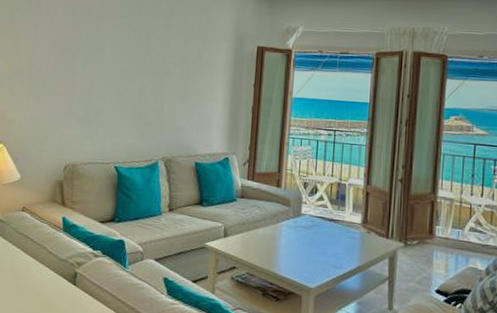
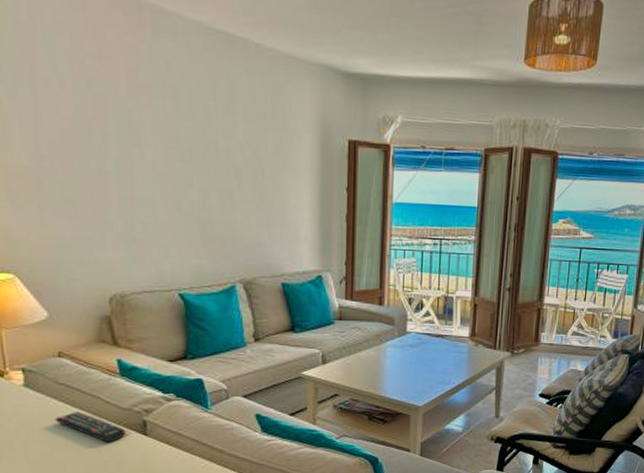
remote control: none [12,258,60,288] -> present [56,411,125,443]

